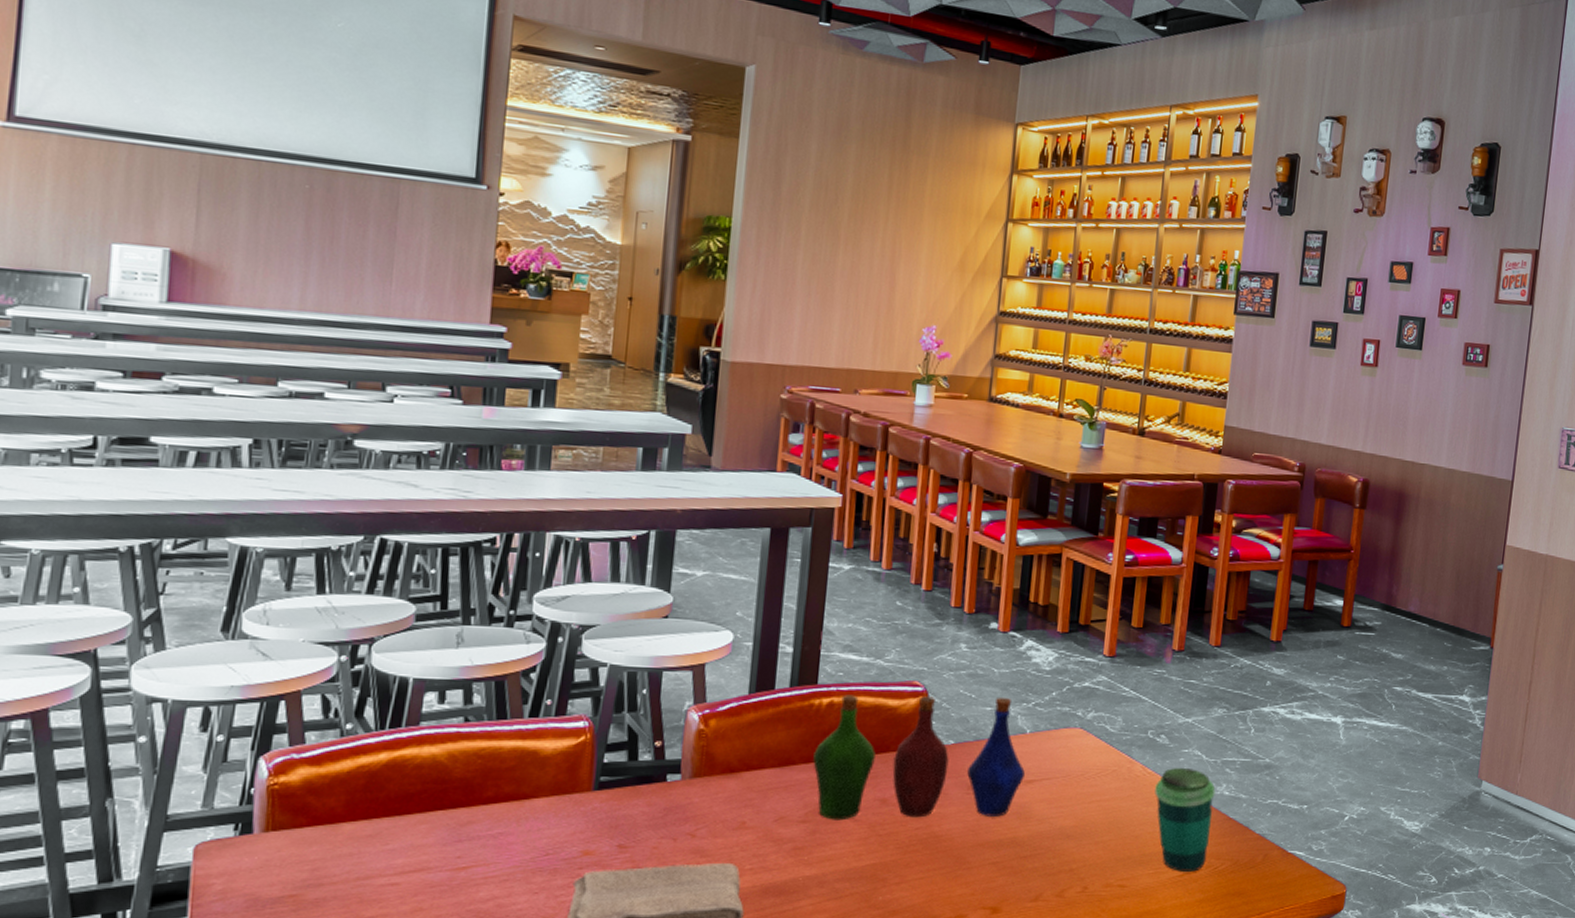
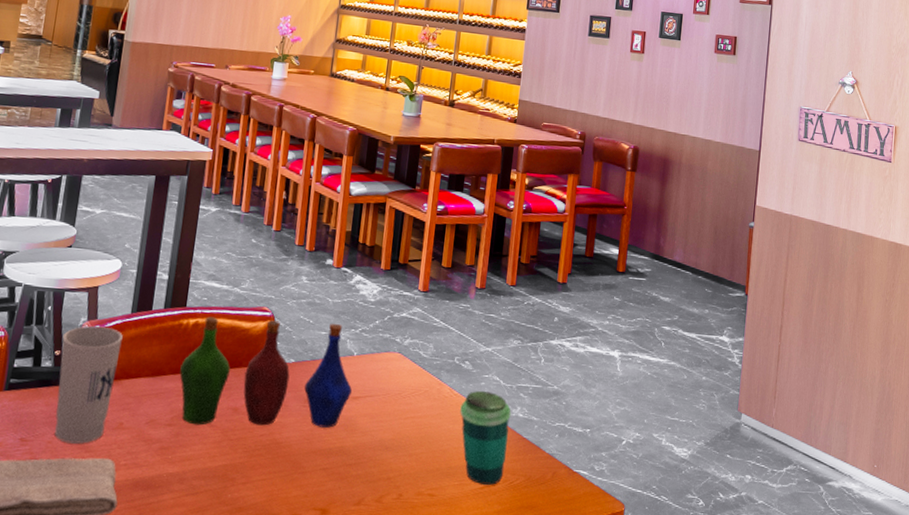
cup: none [661,710,740,848] -> present [54,325,123,444]

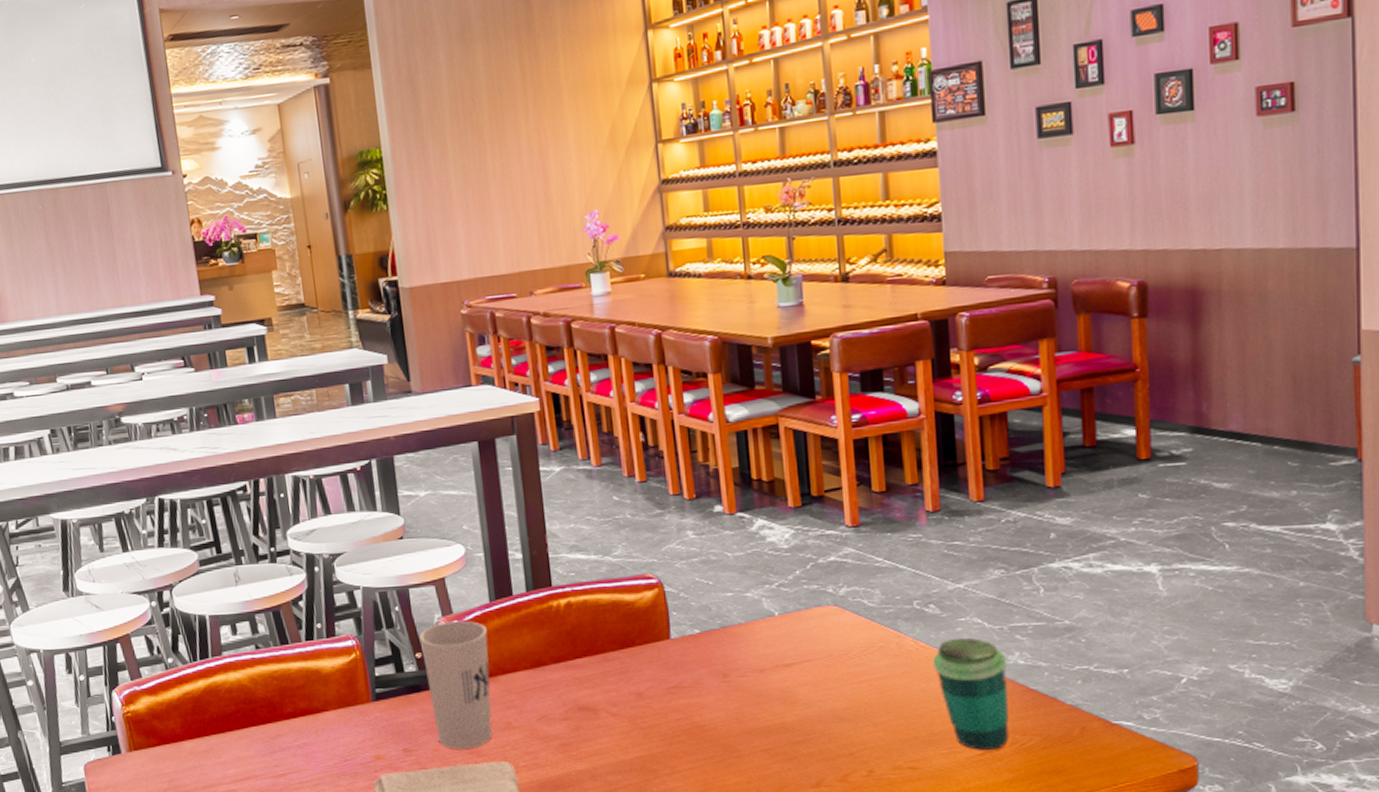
bottle: present [179,316,352,428] -> none [562,580,781,716]

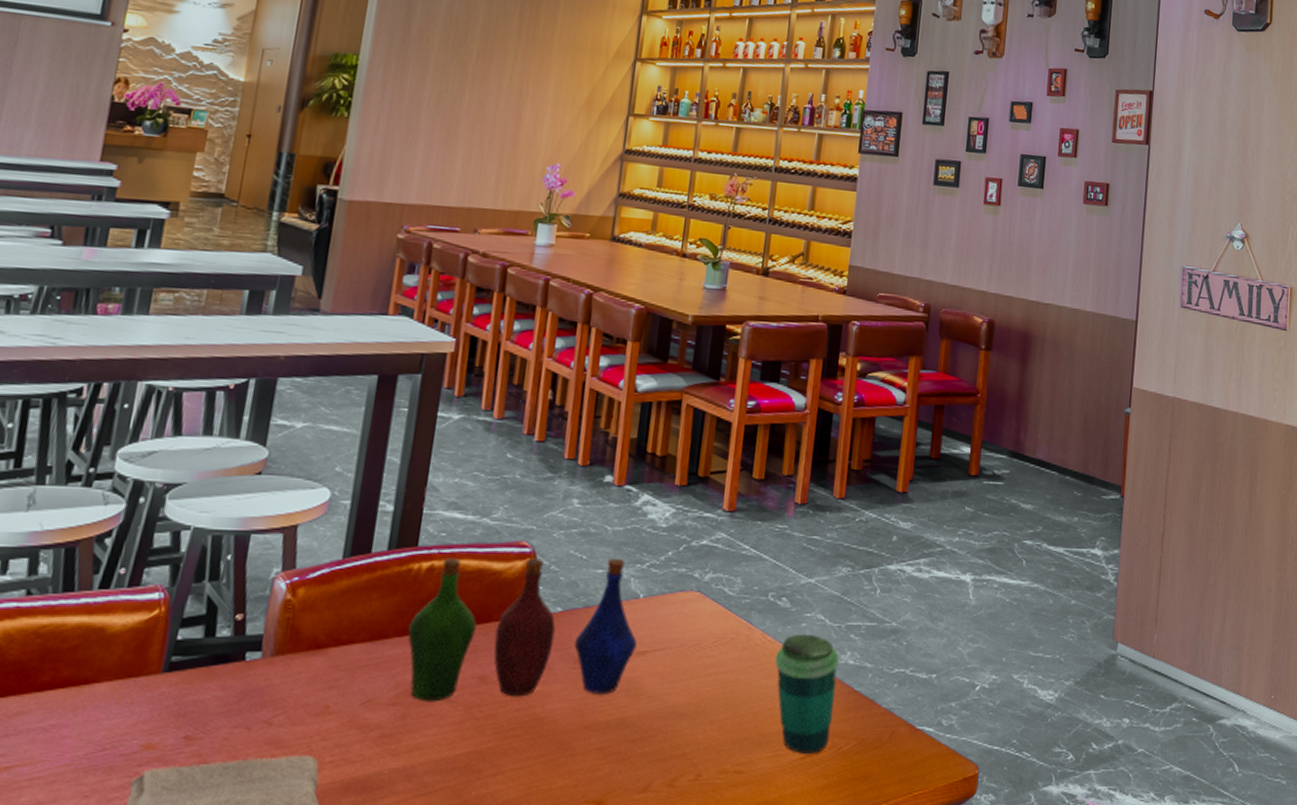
cup: present [419,620,493,749] -> none [233,577,331,738]
bottle: none [562,580,781,716] -> present [408,557,637,702]

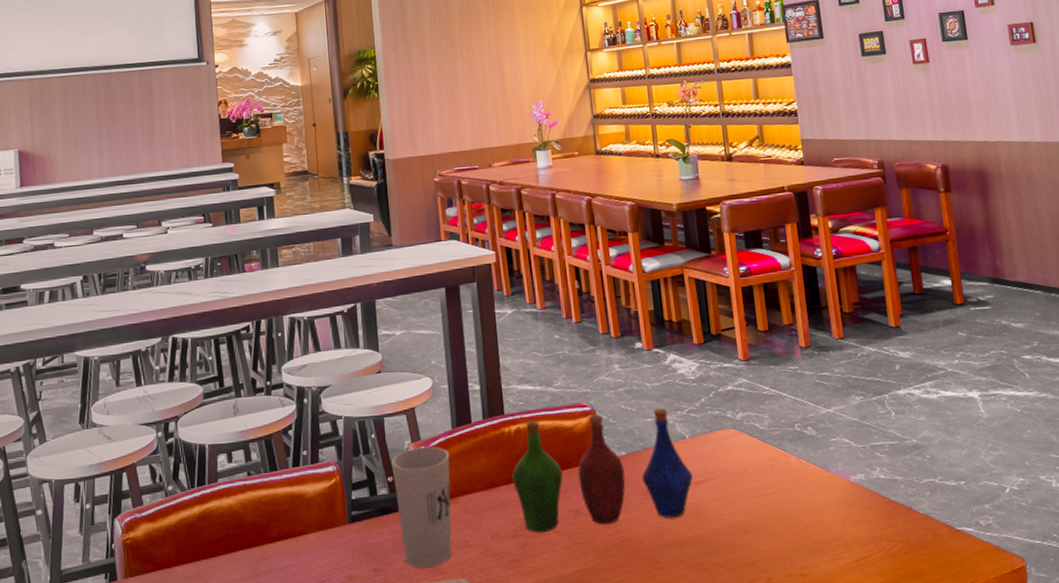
cup: none [233,577,331,738] -> present [391,446,452,568]
cup: present [775,633,840,754] -> none [813,455,878,557]

